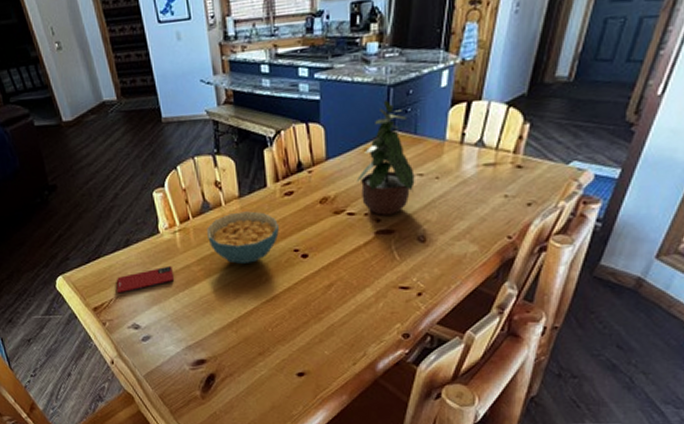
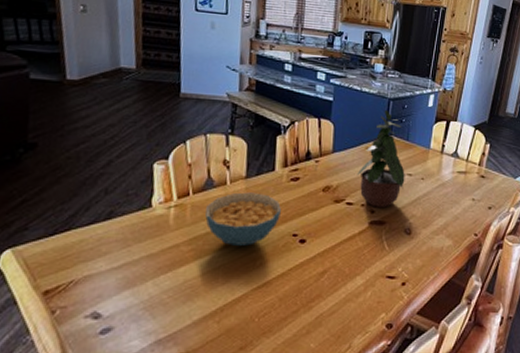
smartphone: present [116,265,175,294] -> none [81,244,159,274]

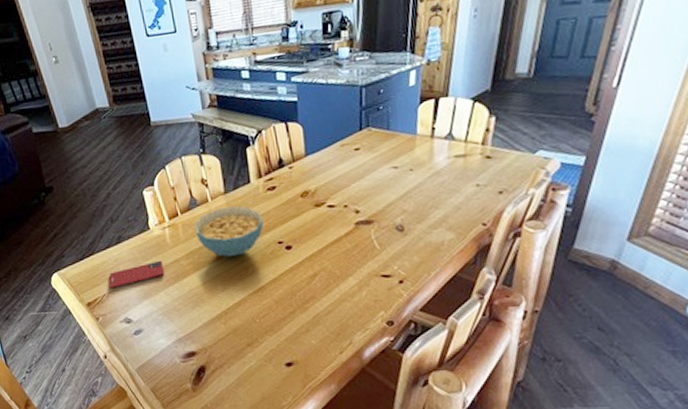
smartphone: none [81,244,159,274] -> present [109,260,165,289]
potted plant: present [356,109,405,208] -> none [334,99,391,207]

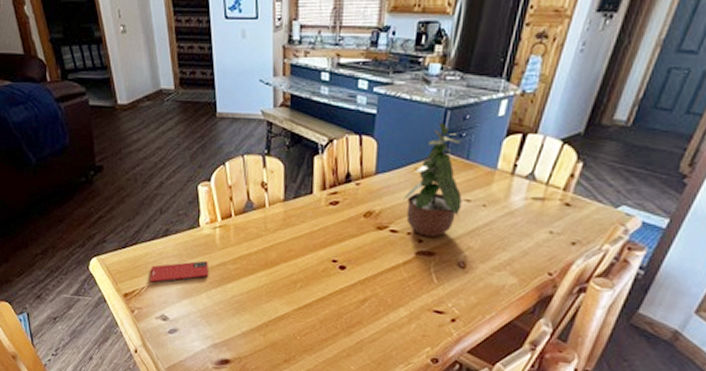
cereal bowl: present [195,206,263,257] -> none [247,215,320,268]
potted plant: none [334,99,391,207] -> present [403,121,462,237]

